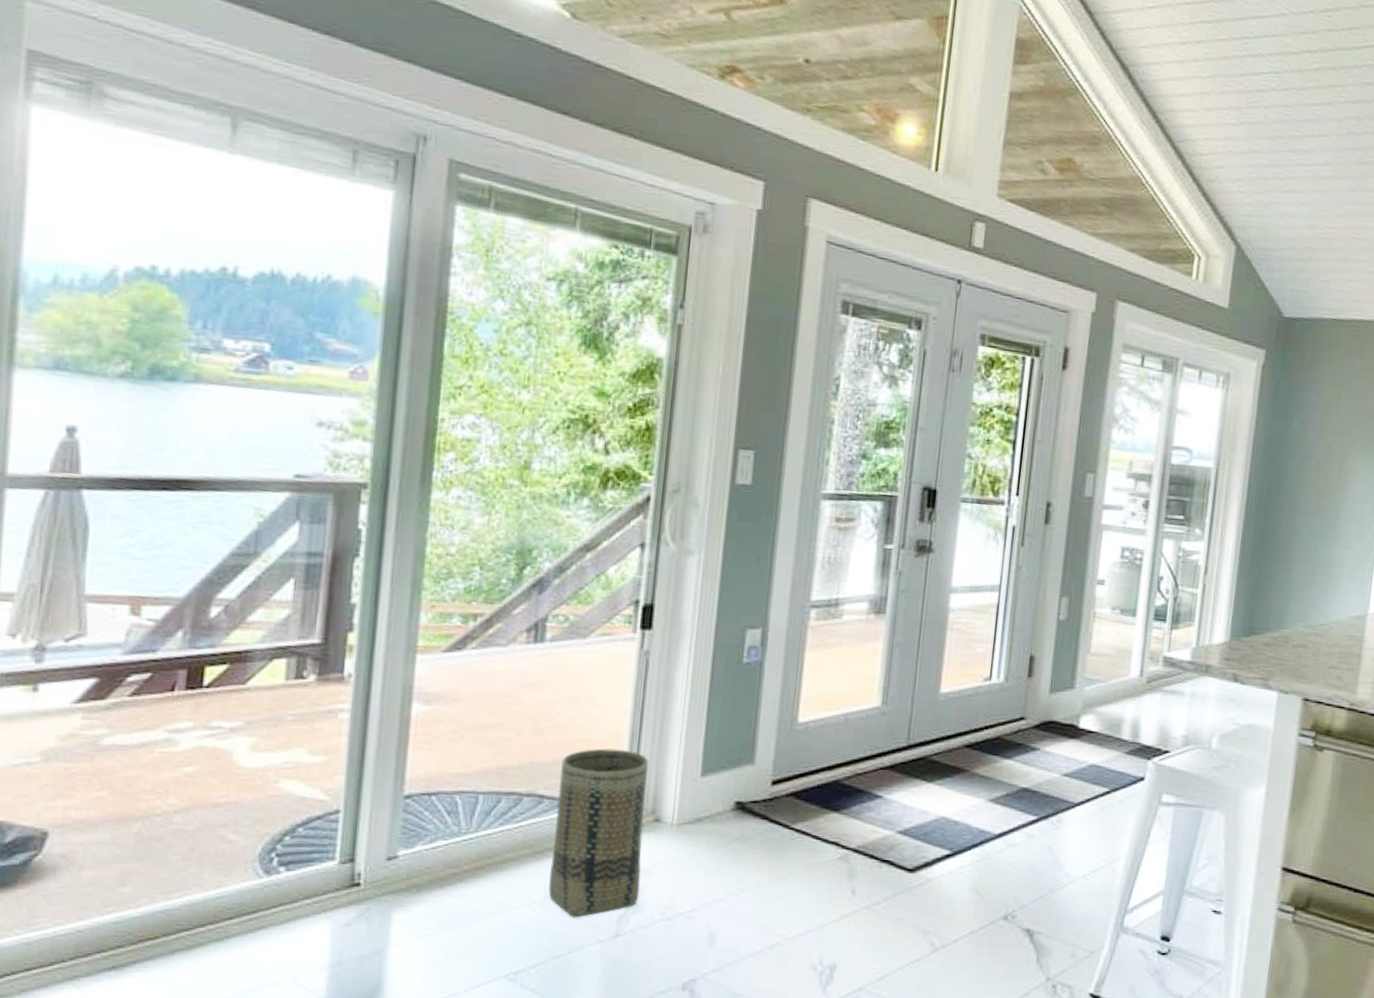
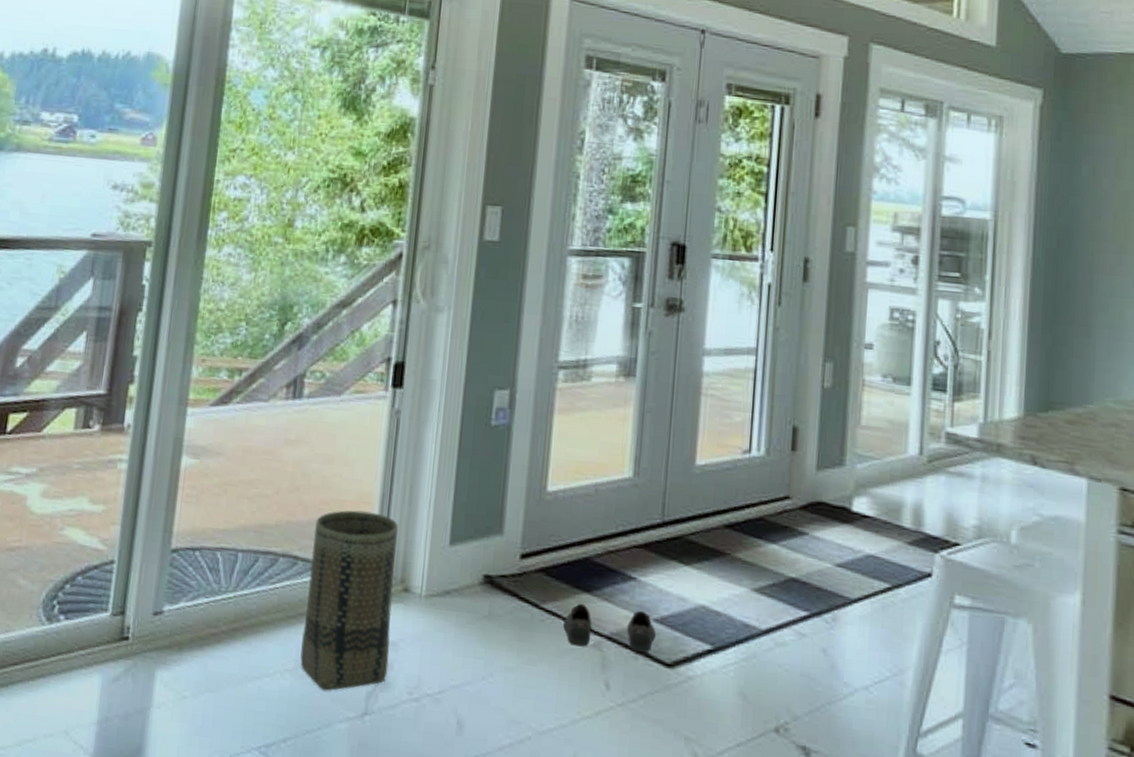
shoe: none [812,821,899,861] -> present [563,603,656,653]

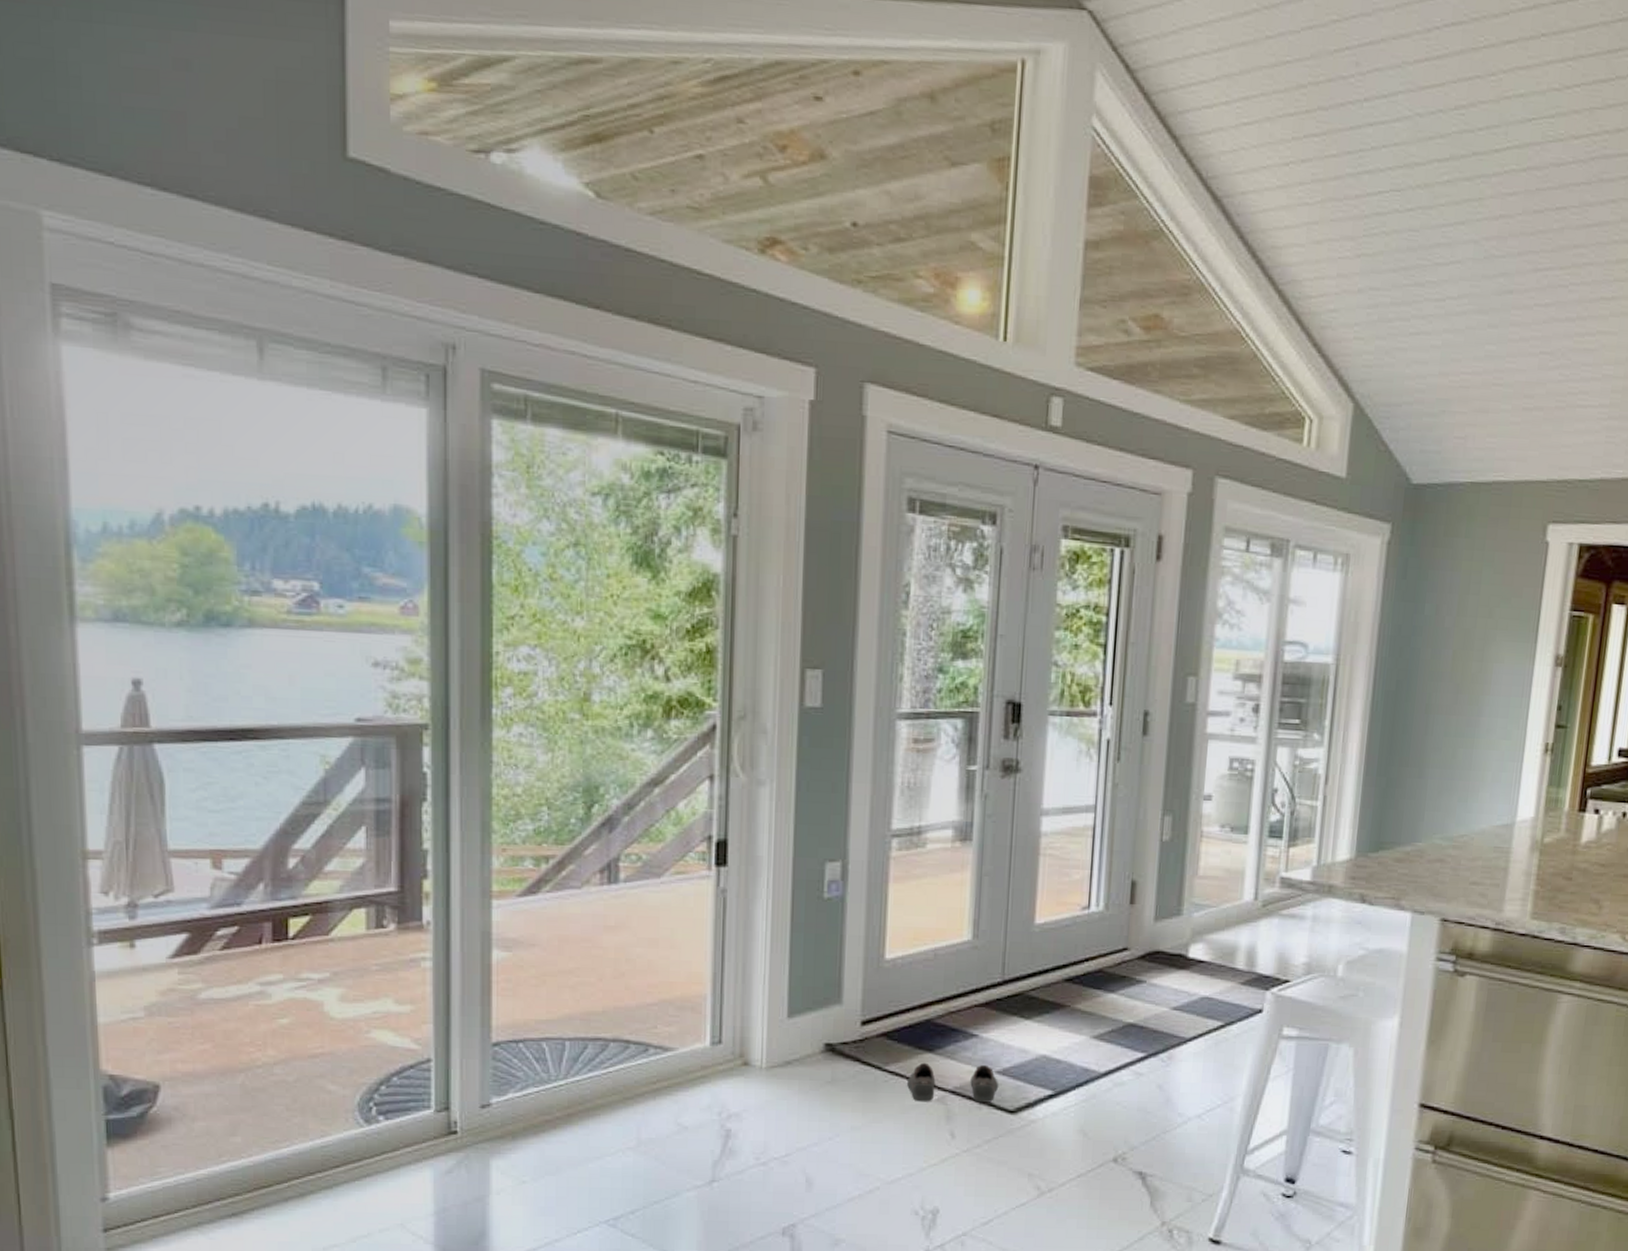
basket: present [300,510,398,691] -> none [641,991,733,1164]

